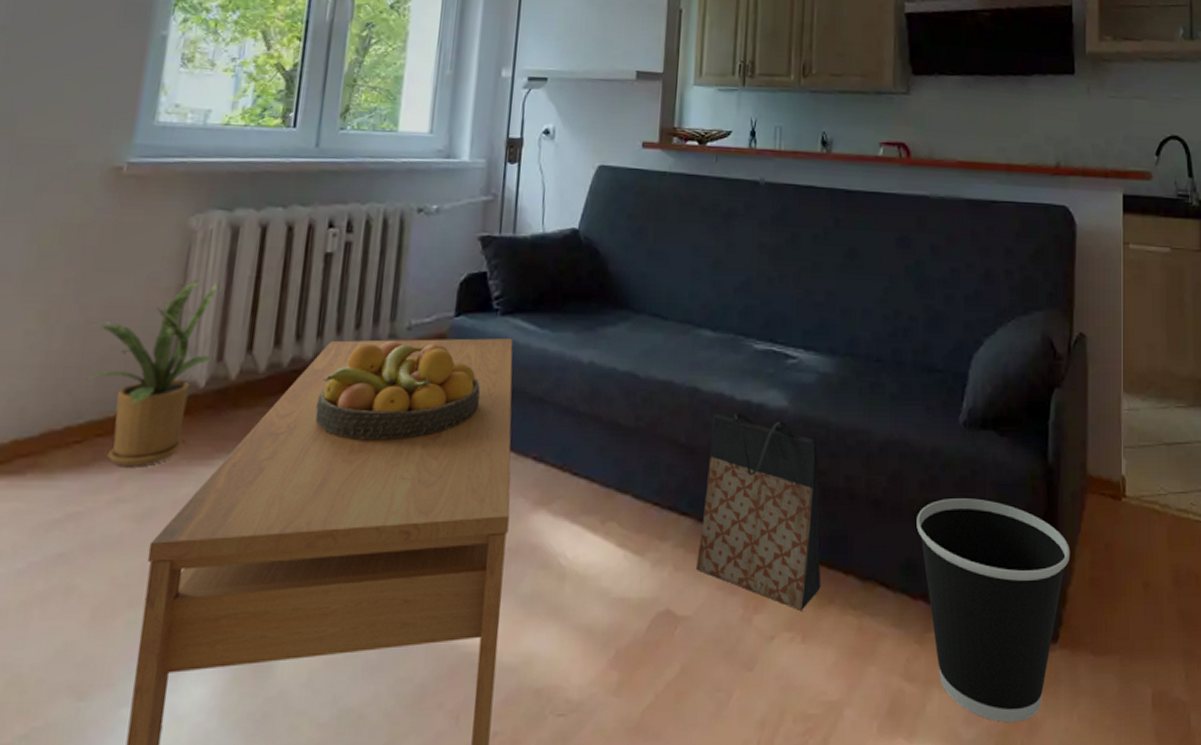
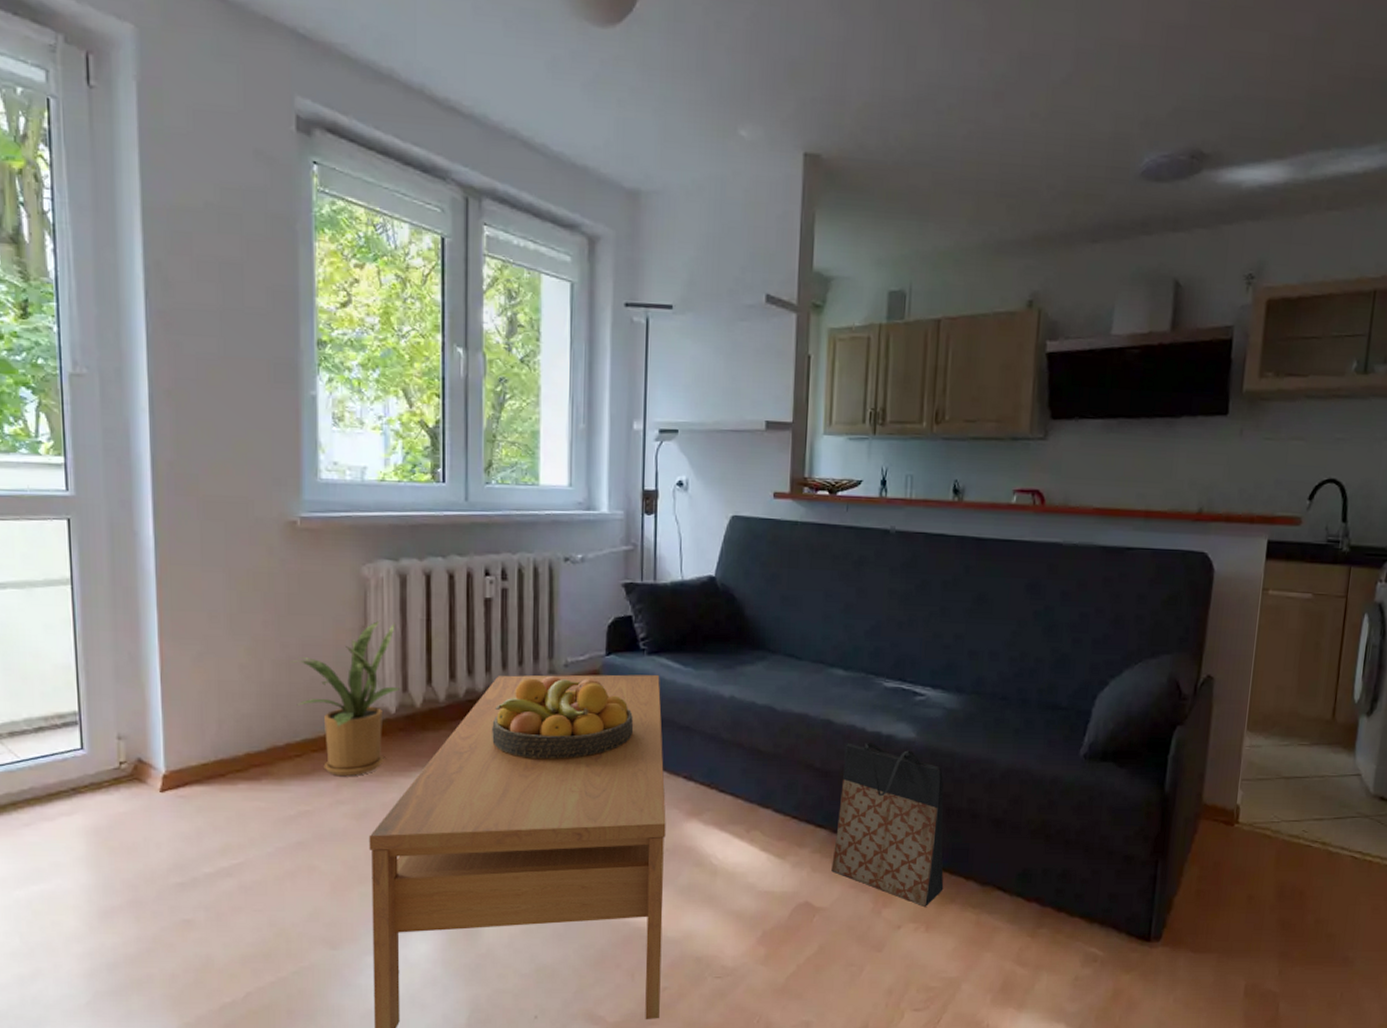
wastebasket: present [916,498,1070,723] -> none [1034,820,1179,1001]

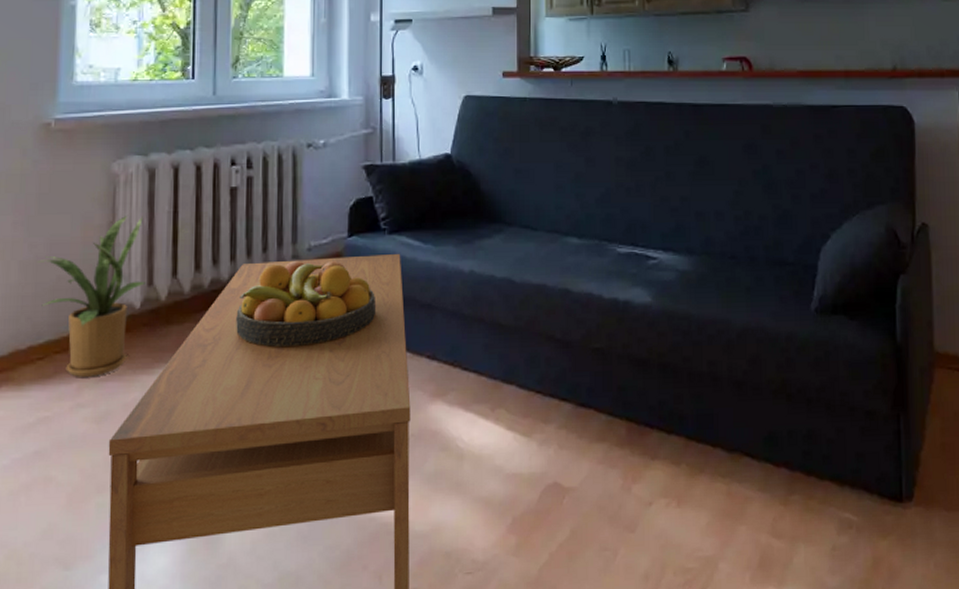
bag: present [831,742,944,907] -> none [578,310,692,479]

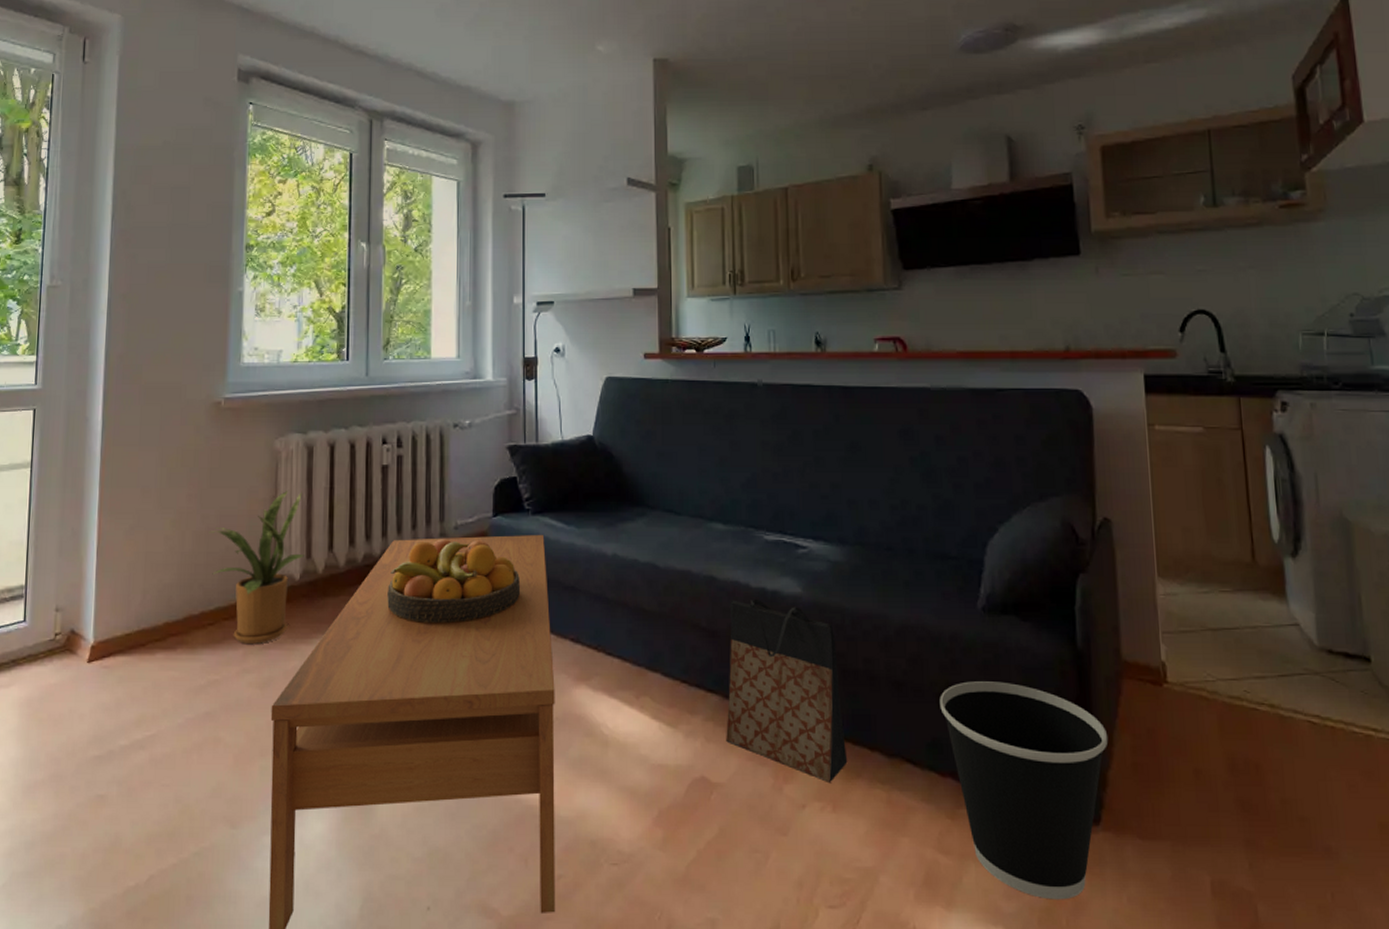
bag: none [578,310,692,479] -> present [726,599,848,782]
wastebasket: none [776,376,921,572] -> present [940,681,1108,900]

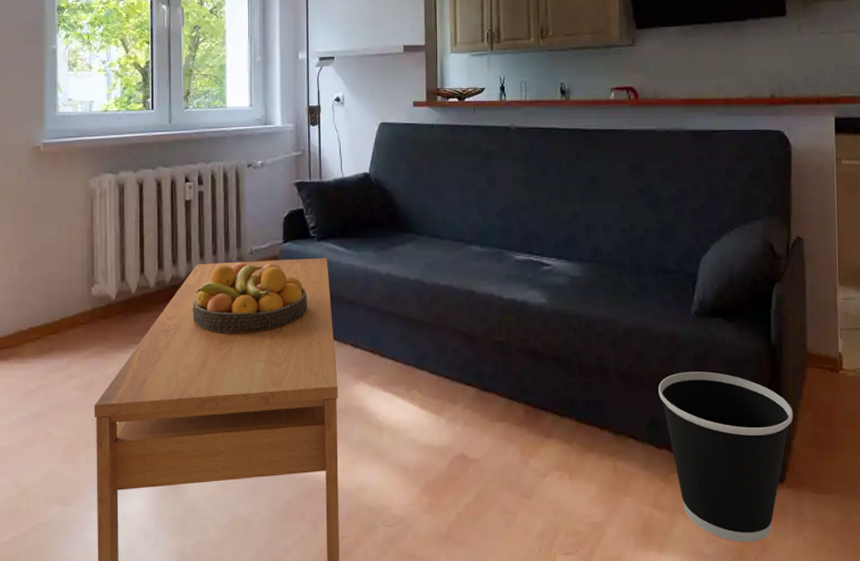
house plant: present [208,491,305,644] -> none [33,223,120,354]
bag: present [726,599,848,782] -> none [482,309,582,456]

